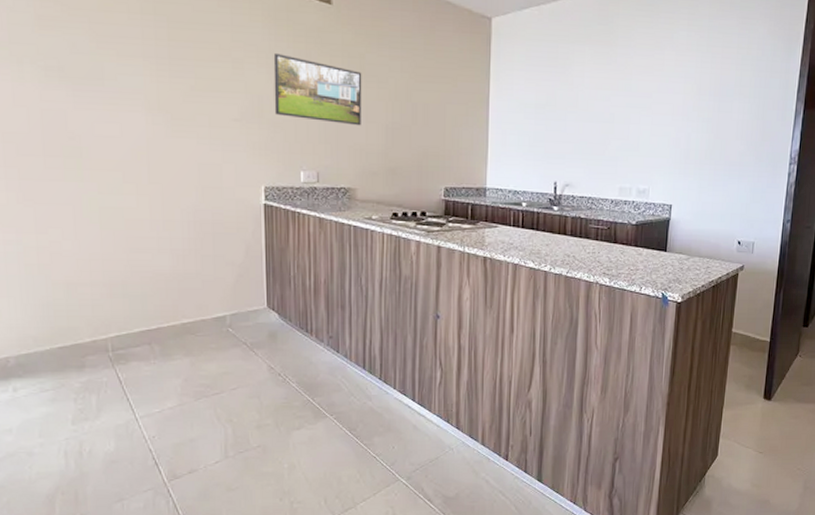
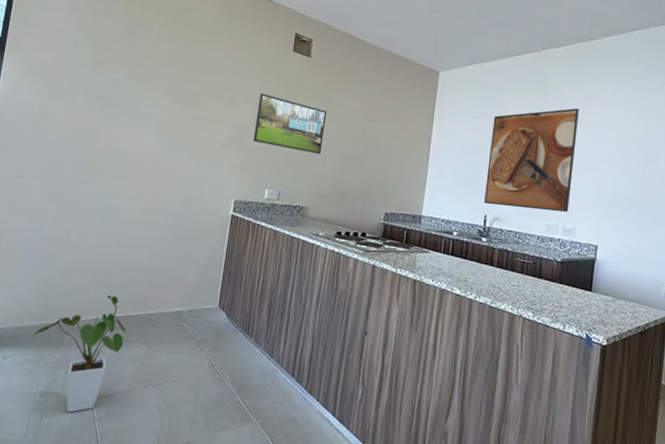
house plant: none [44,307,161,436] -> present [32,294,126,413]
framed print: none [553,55,650,173] -> present [484,108,579,213]

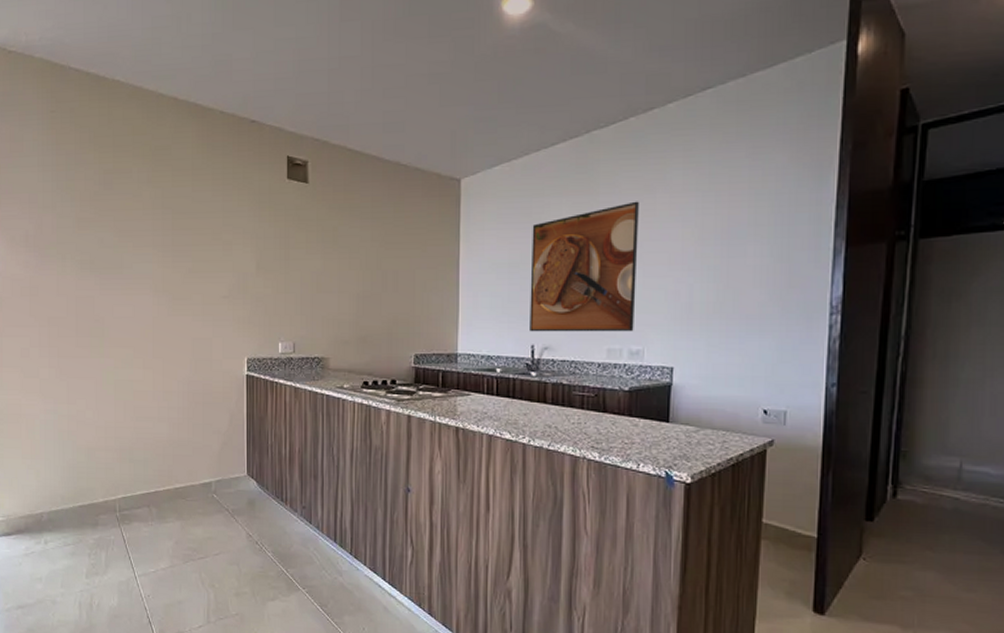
house plant: present [32,294,126,413] -> none [68,471,157,592]
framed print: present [252,92,327,155] -> none [257,232,335,296]

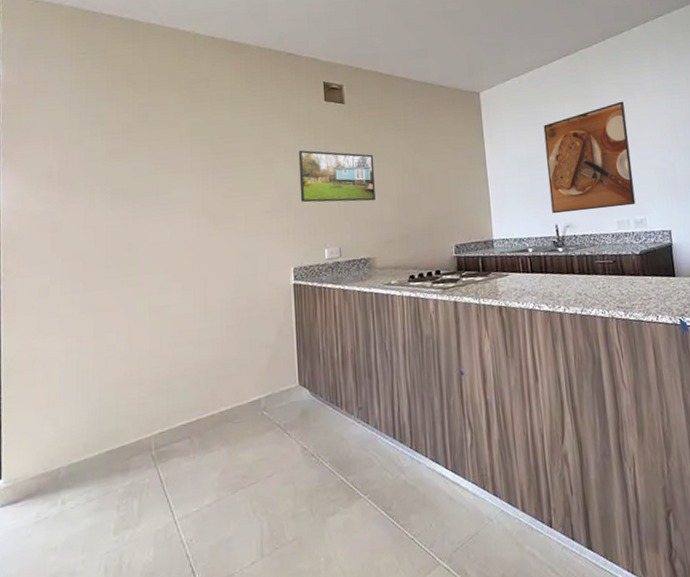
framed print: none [257,232,335,296] -> present [298,150,376,203]

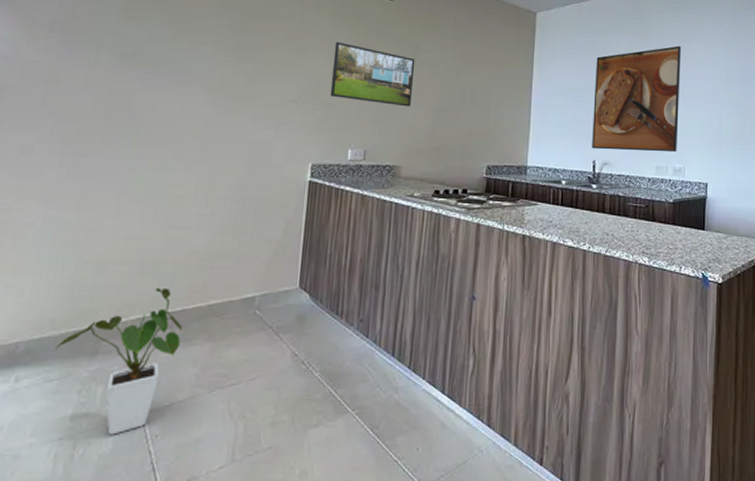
house plant: none [92,401,200,544] -> present [55,287,182,435]

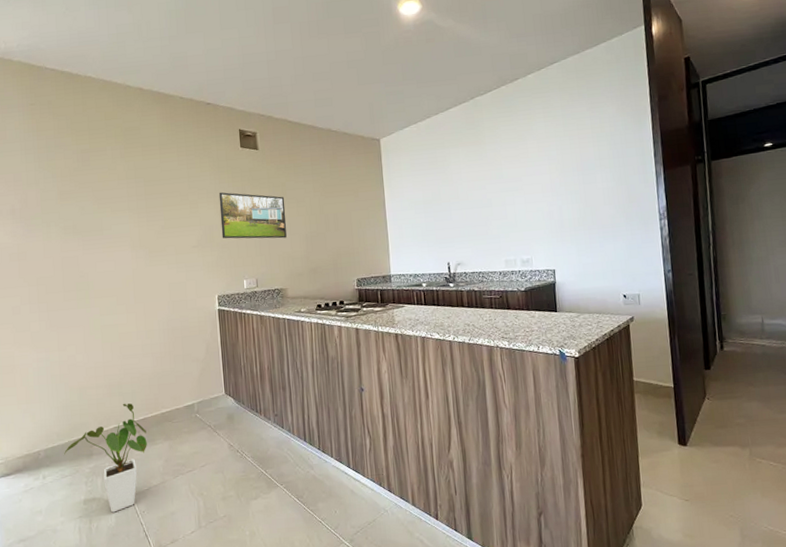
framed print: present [592,45,681,153] -> none [438,147,523,253]

